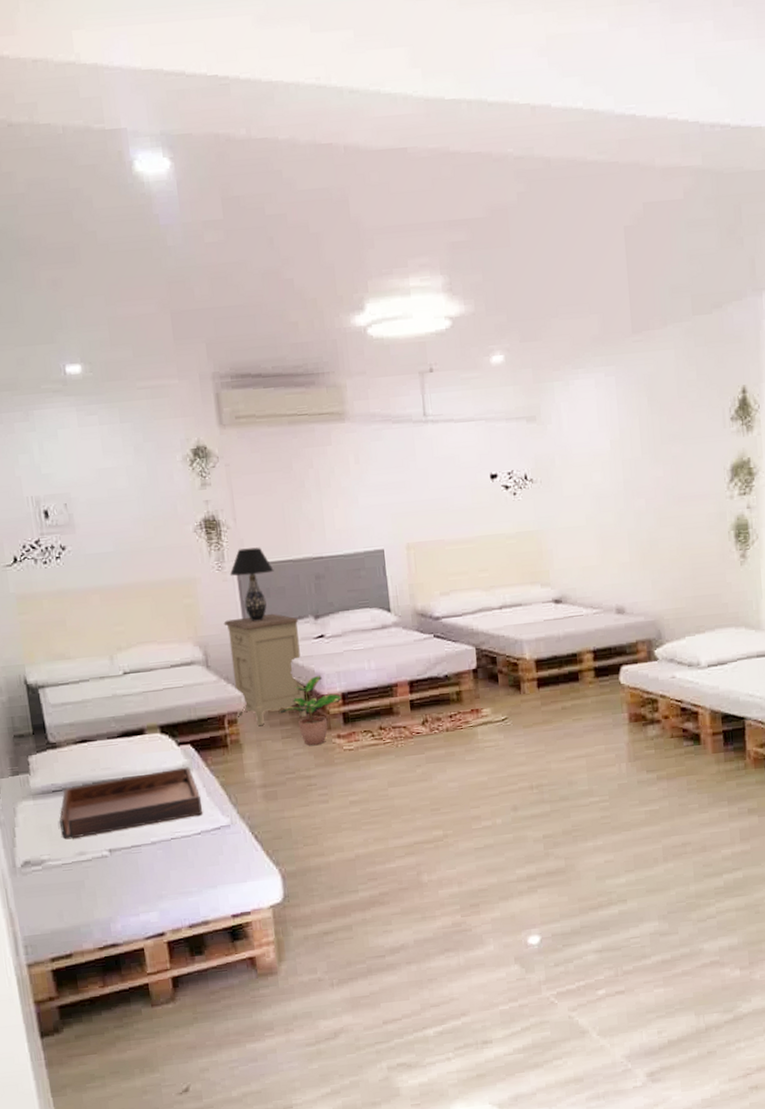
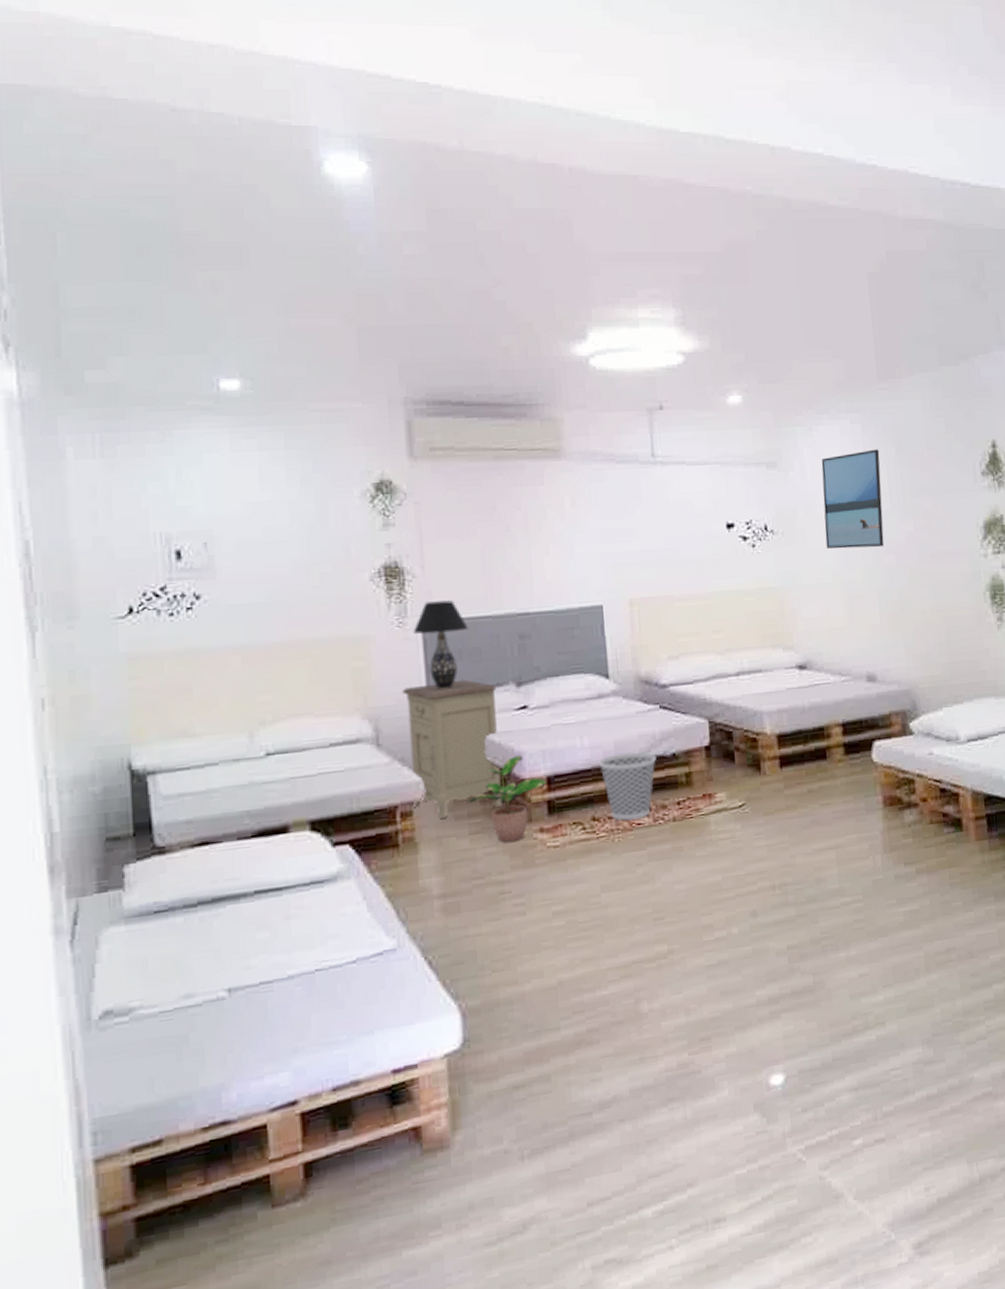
serving tray: present [59,767,202,839] -> none [161,874,360,977]
wastebasket: none [383,673,432,730] -> present [598,752,656,821]
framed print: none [577,400,635,495] -> present [821,449,885,549]

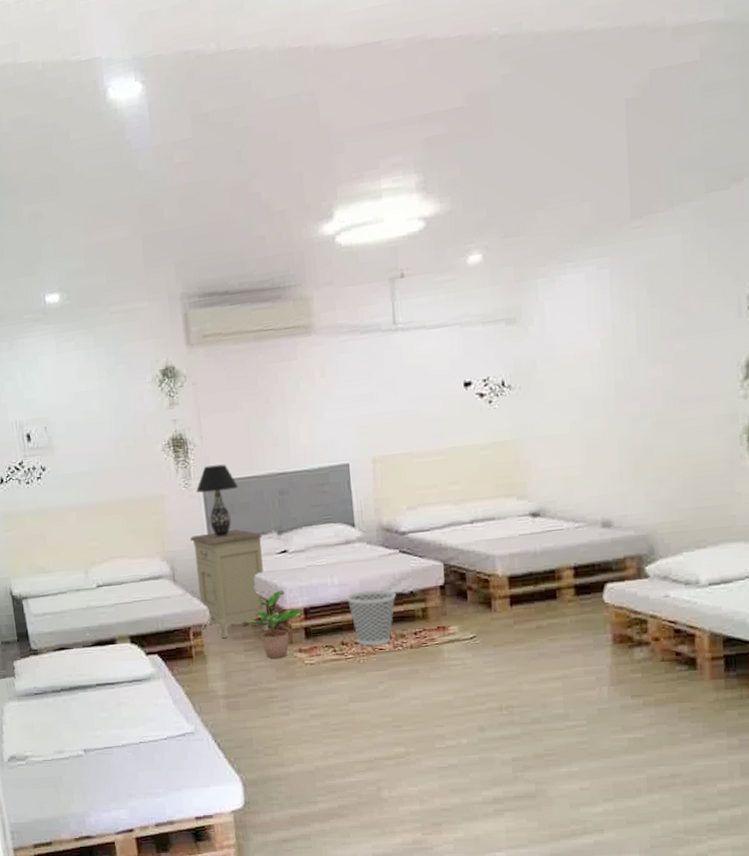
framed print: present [821,449,885,549] -> none [563,293,629,400]

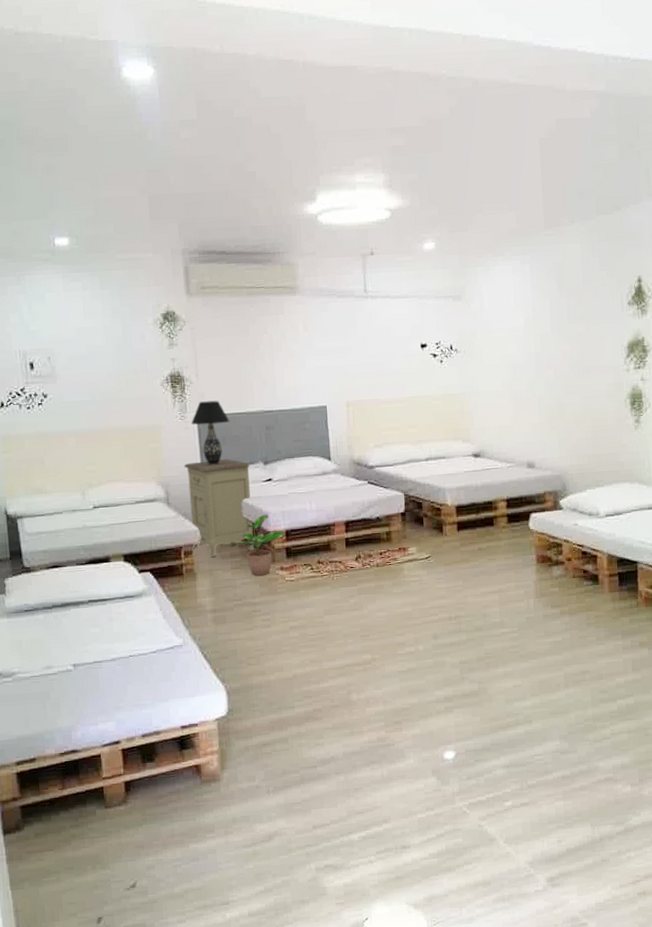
wastebasket: present [346,589,396,646] -> none [323,515,365,565]

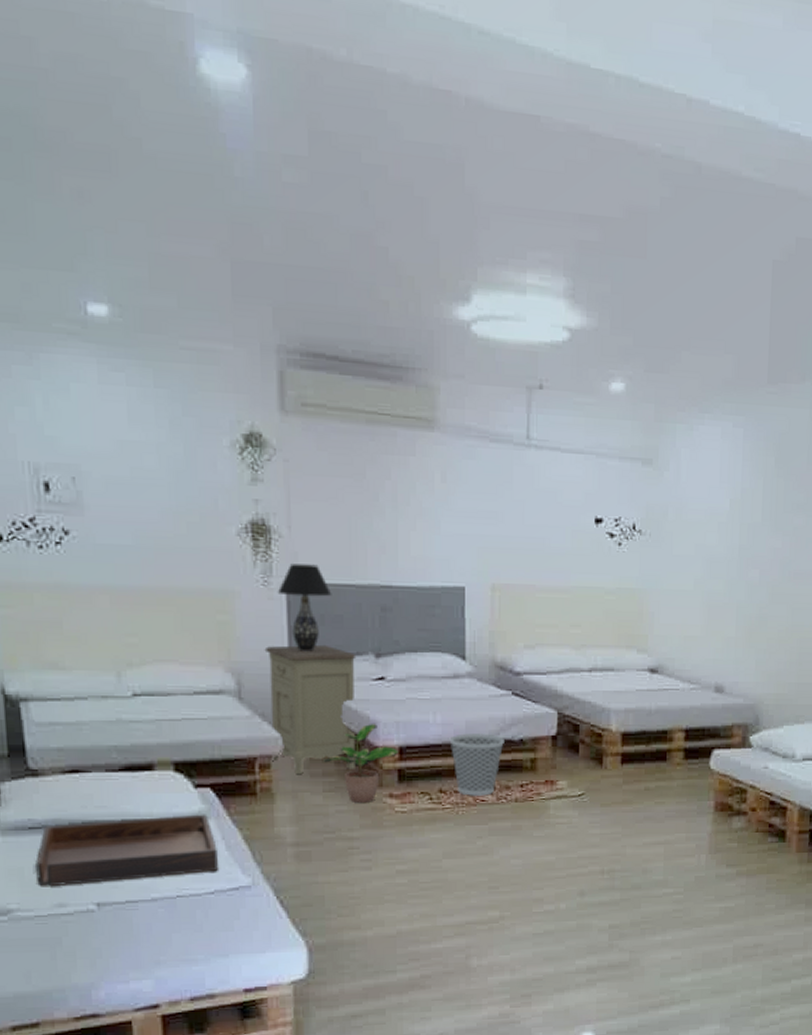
serving tray: none [30,592,158,654] -> present [35,814,218,887]
wastebasket: none [323,515,365,565] -> present [449,733,504,796]

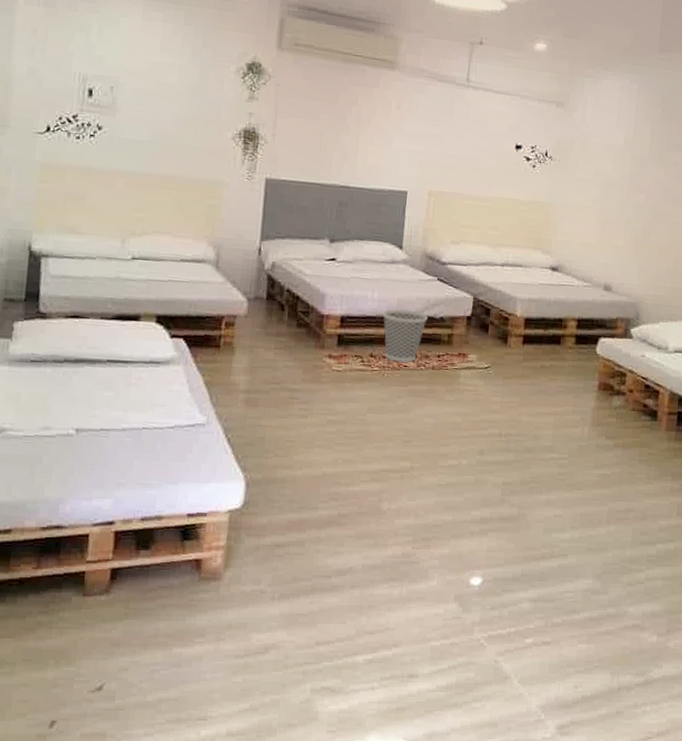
serving tray: present [35,814,218,887] -> none [30,360,182,412]
nightstand: present [264,644,355,775] -> none [238,227,314,334]
table lamp: present [277,563,332,652] -> none [257,164,301,234]
potted plant: present [322,724,399,802] -> none [277,296,341,361]

